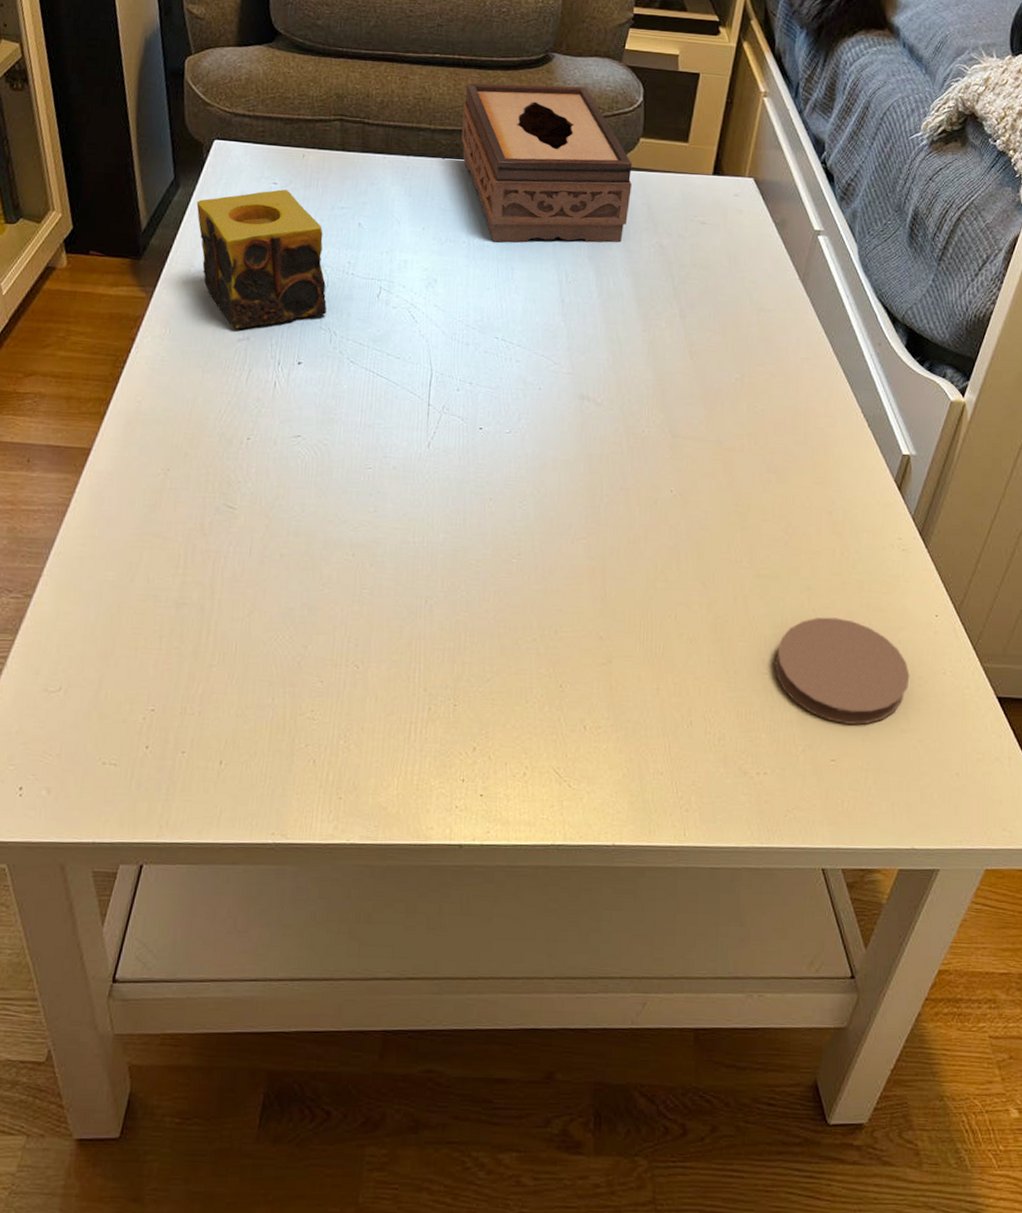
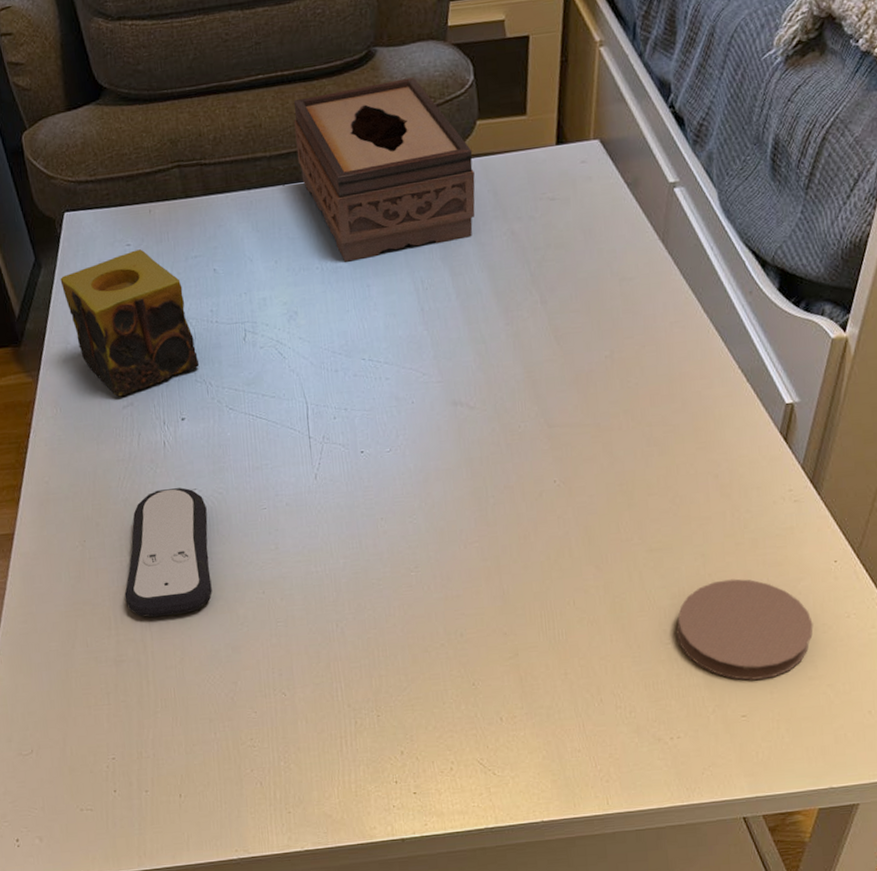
remote control: none [200,430,308,563] -> present [124,487,212,618]

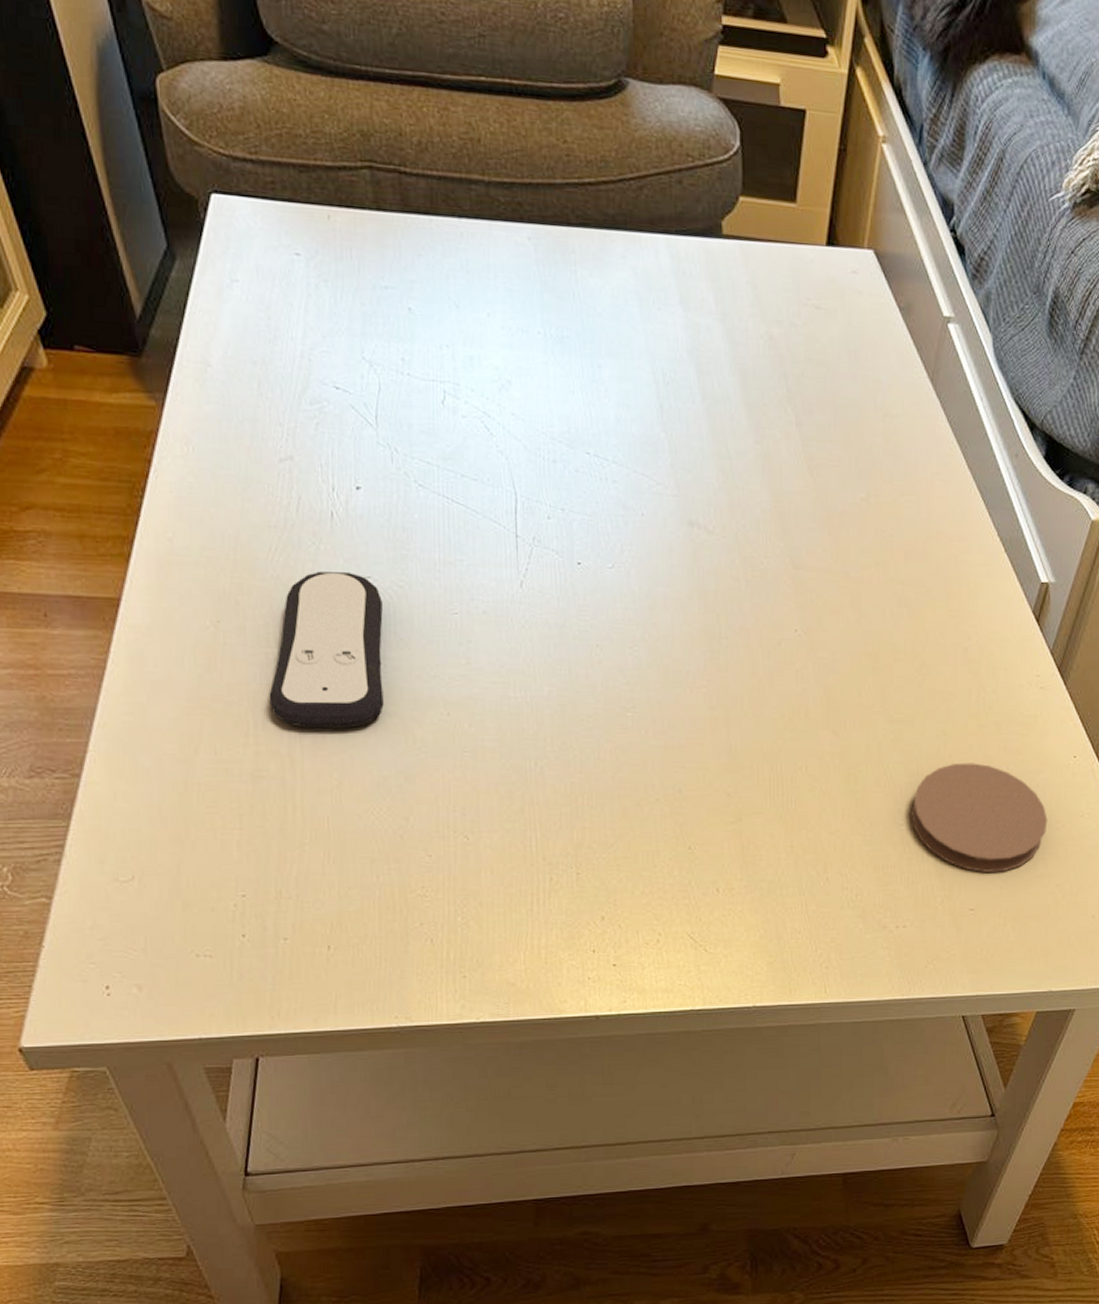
candle: present [60,249,200,397] -> none [201,262,384,446]
tissue box: present [293,77,475,262] -> none [521,118,733,333]

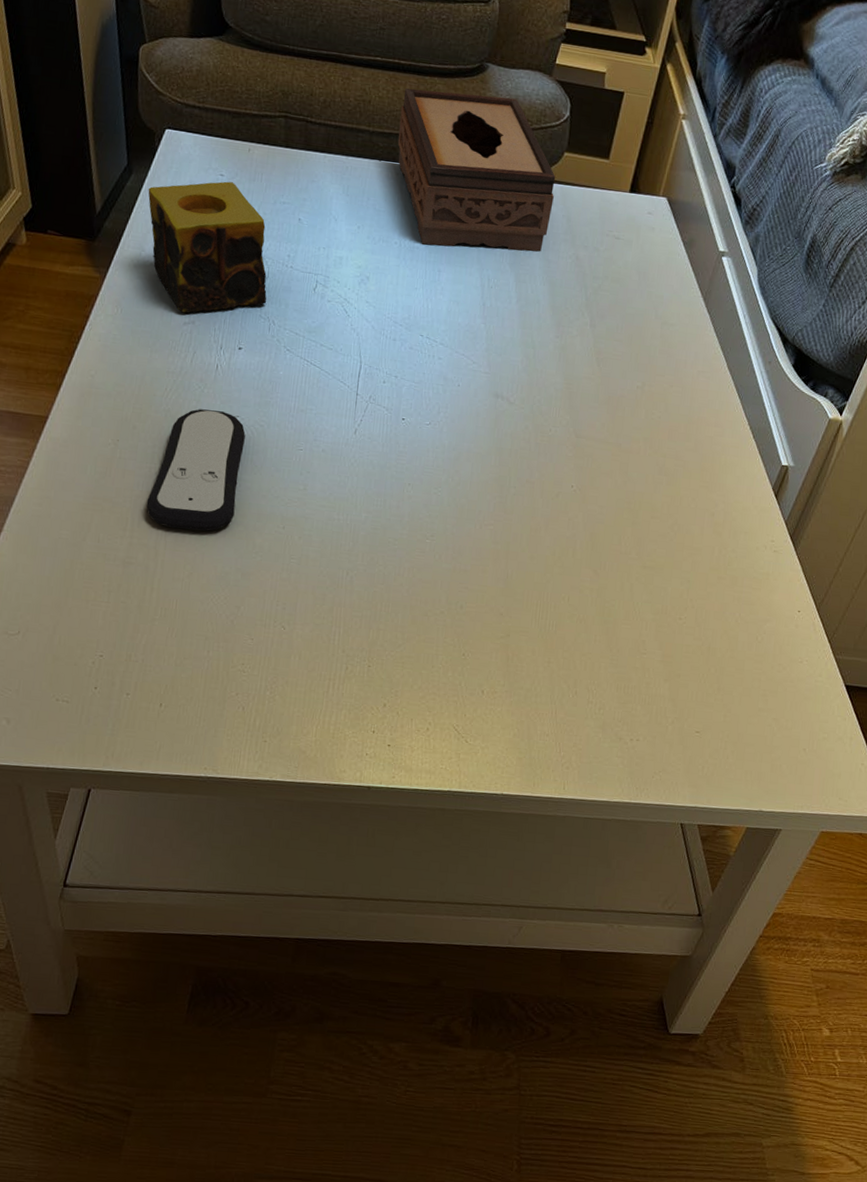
candle: none [201,262,384,446] -> present [148,181,267,313]
tissue box: none [521,118,733,333] -> present [397,88,556,252]
coaster: present [911,763,1048,872] -> none [652,607,771,703]

